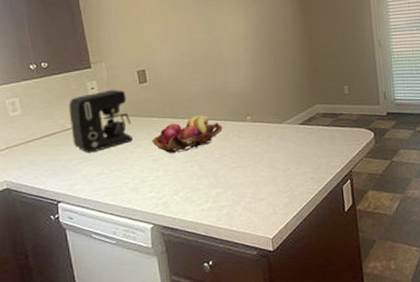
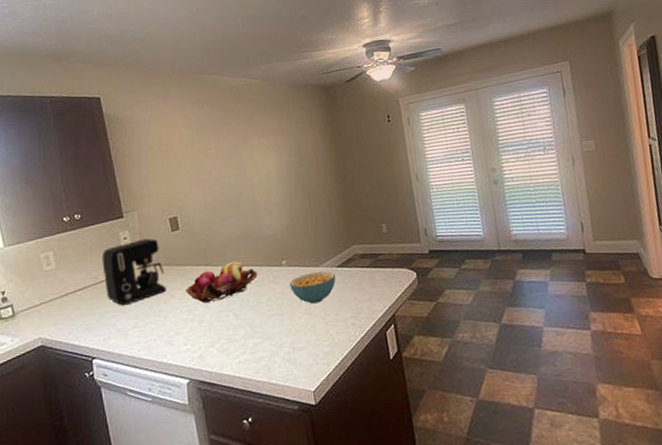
cereal bowl: none [254,128,297,158] -> present [290,271,336,304]

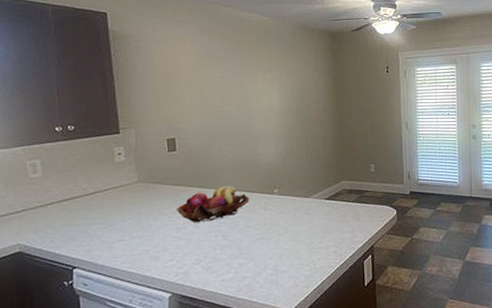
coffee maker: present [102,238,166,306] -> none [92,156,157,219]
cereal bowl: present [290,271,336,304] -> none [279,202,323,231]

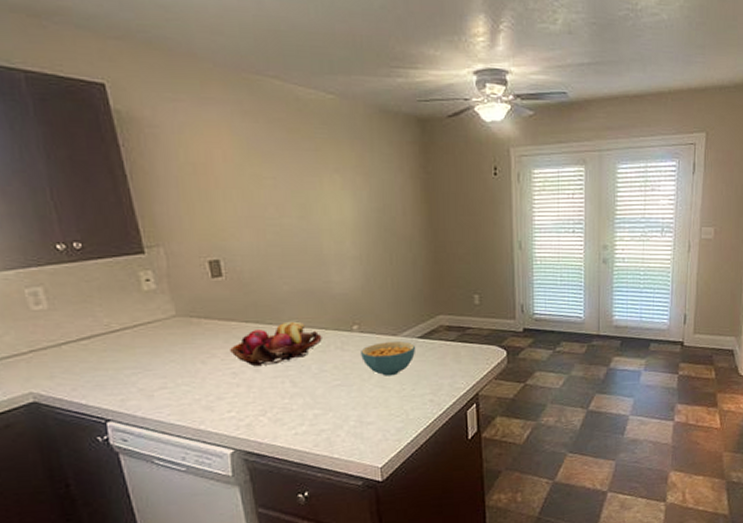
cereal bowl: none [279,202,323,231] -> present [361,341,415,376]

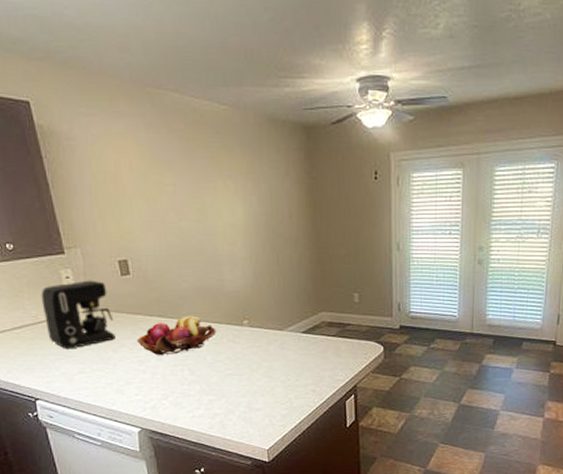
coffee maker: none [114,283,205,362] -> present [41,280,115,350]
cereal bowl: present [361,341,415,376] -> none [250,336,299,367]

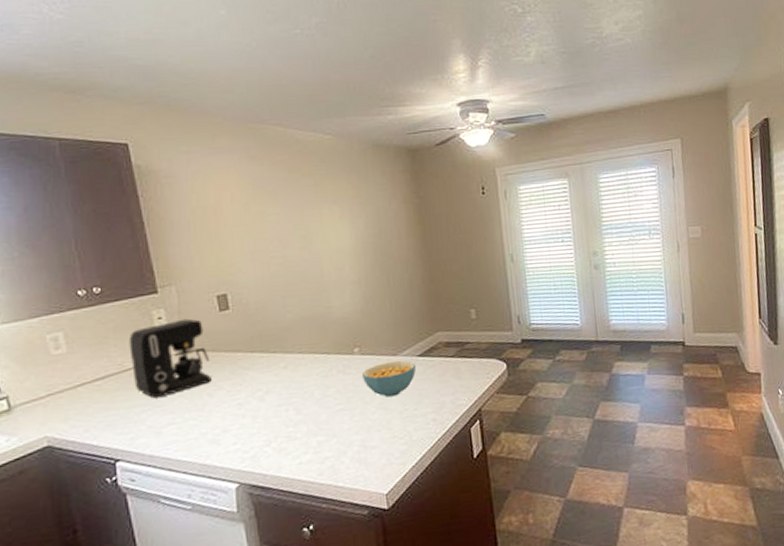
fruit basket: present [136,315,216,355] -> none [235,348,325,395]
cereal bowl: none [250,336,299,367] -> present [362,360,416,398]

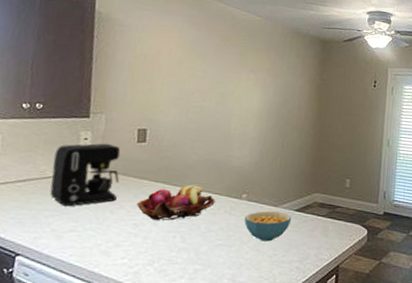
fruit basket: none [235,348,325,395] -> present [136,185,216,221]

